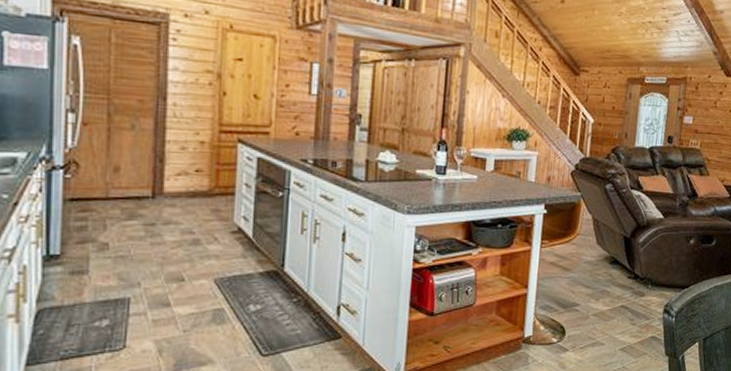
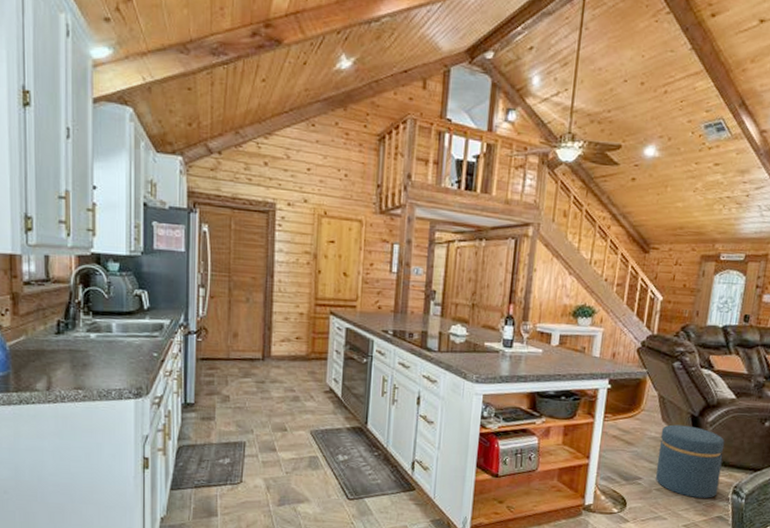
ottoman: none [592,247,655,320] -> present [656,424,725,498]

